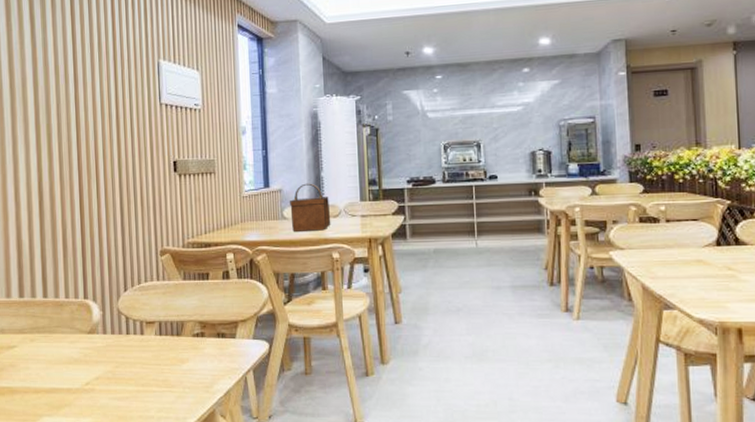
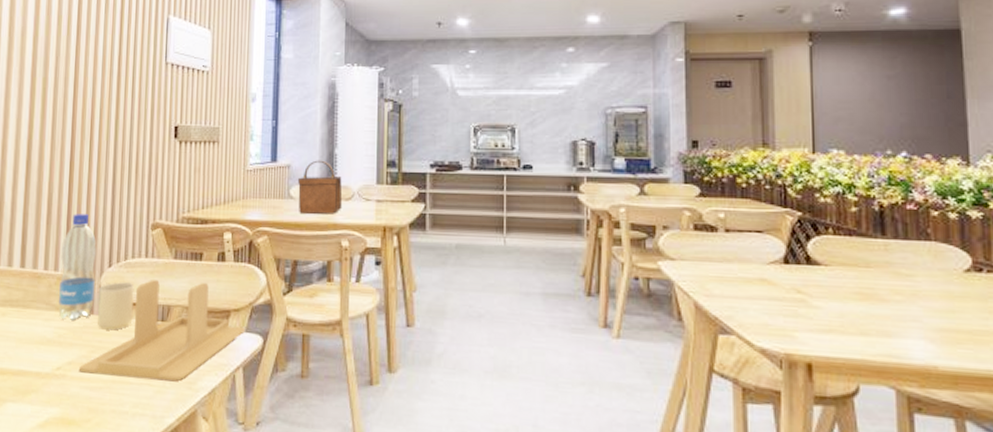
bottle: none [79,246,114,341] -> present [58,214,97,320]
napkin holder: none [106,299,252,386] -> present [80,280,245,381]
cup: none [118,304,151,347] -> present [97,282,134,330]

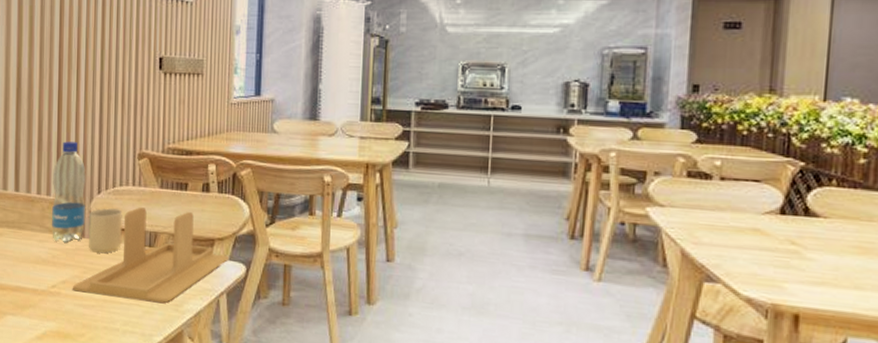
handbag: present [298,160,343,215] -> none [281,95,326,150]

